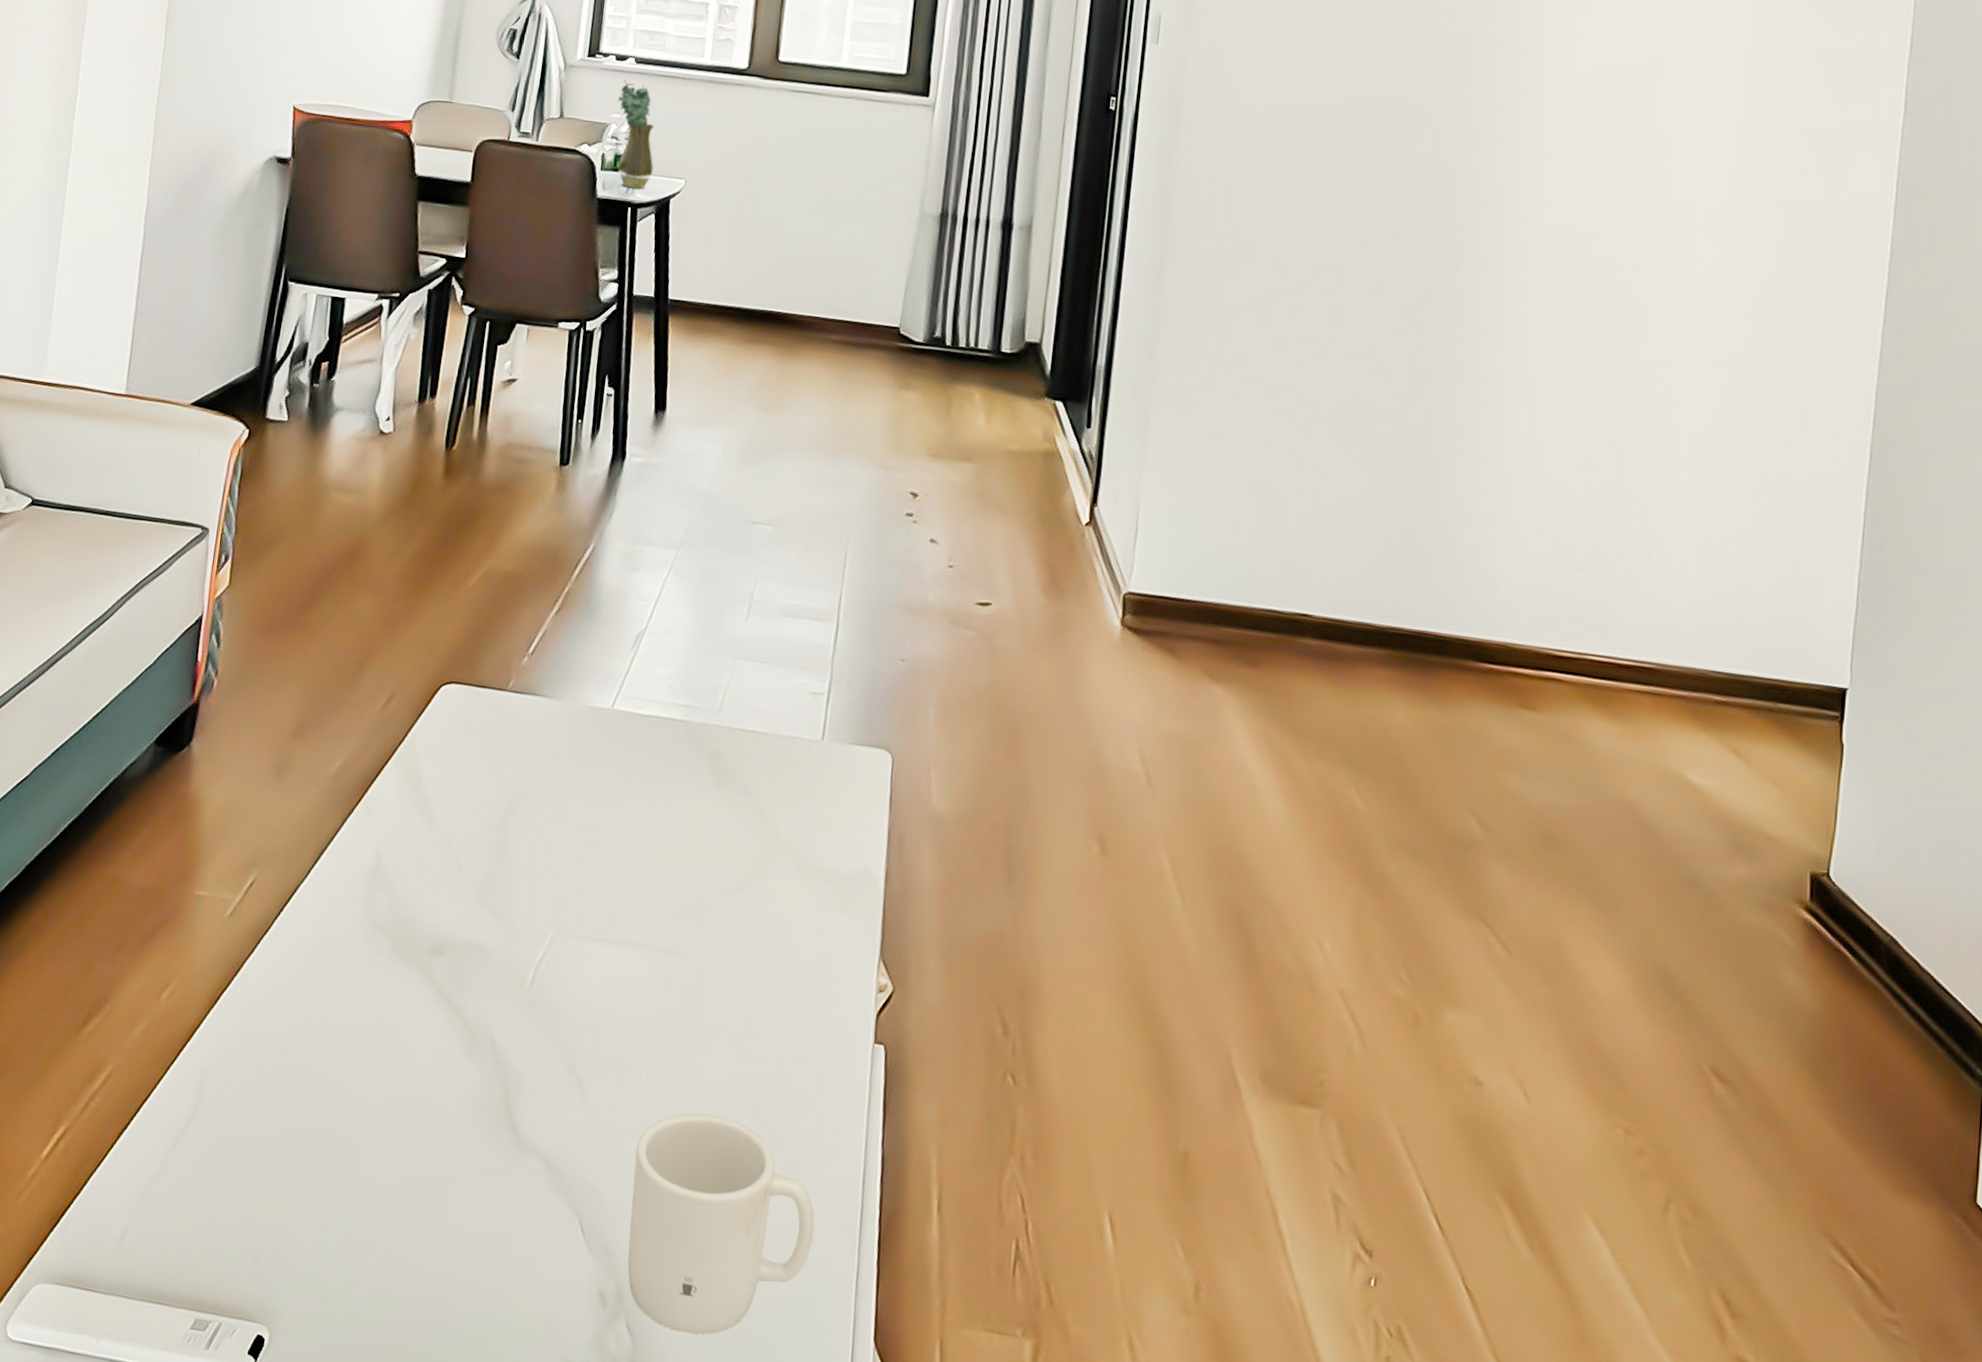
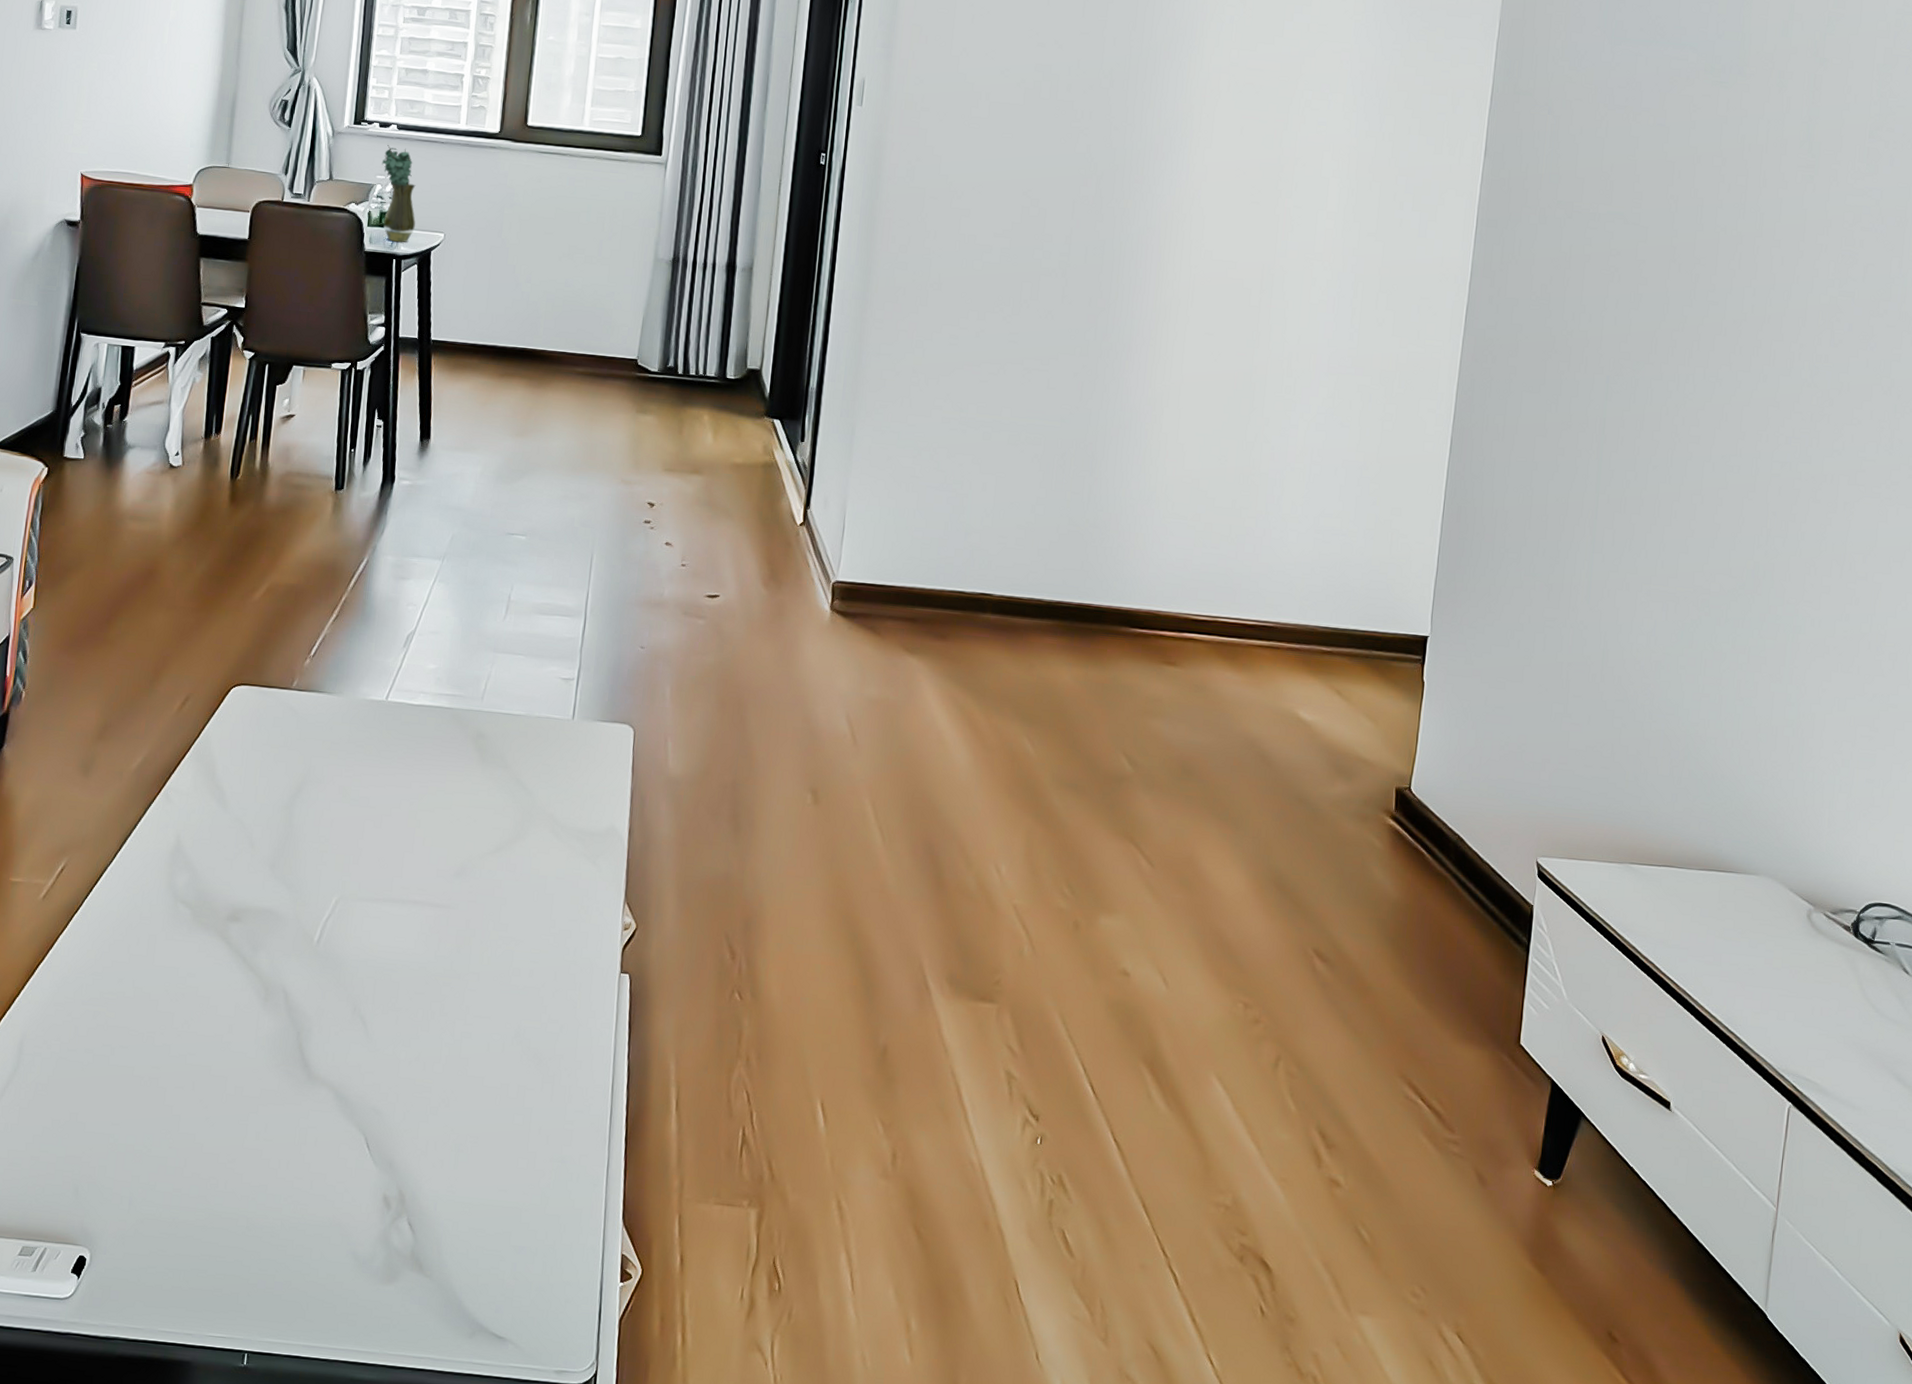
mug: present [627,1113,815,1335] -> none [408,1041,571,1226]

